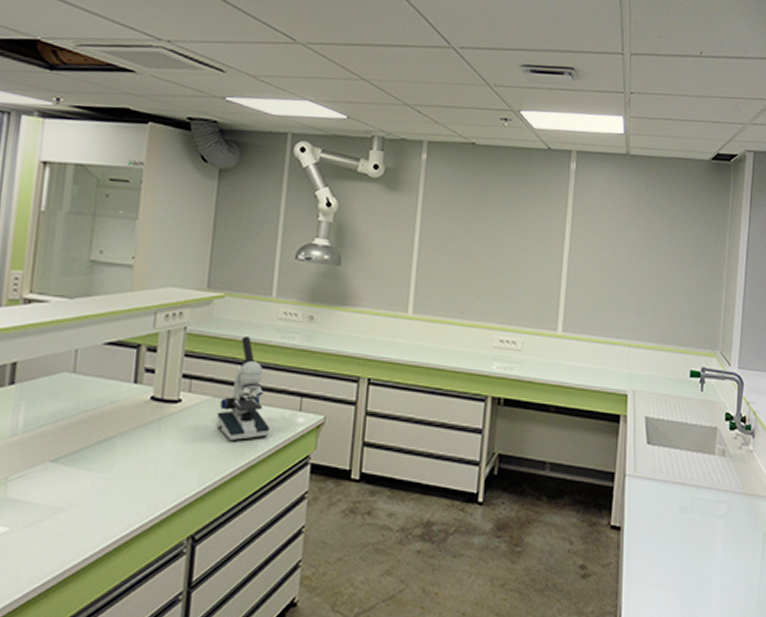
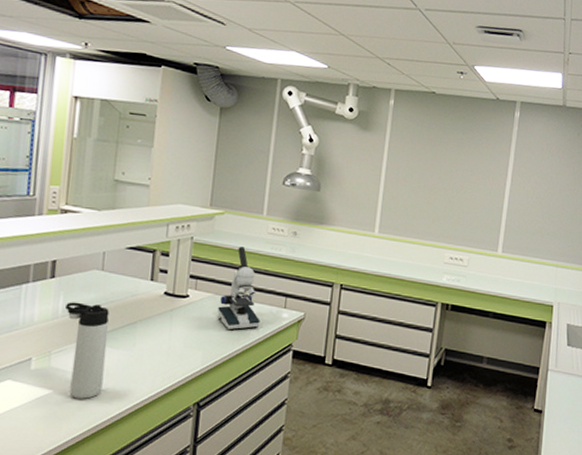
thermos bottle: none [27,413,82,537] -> present [66,302,109,399]

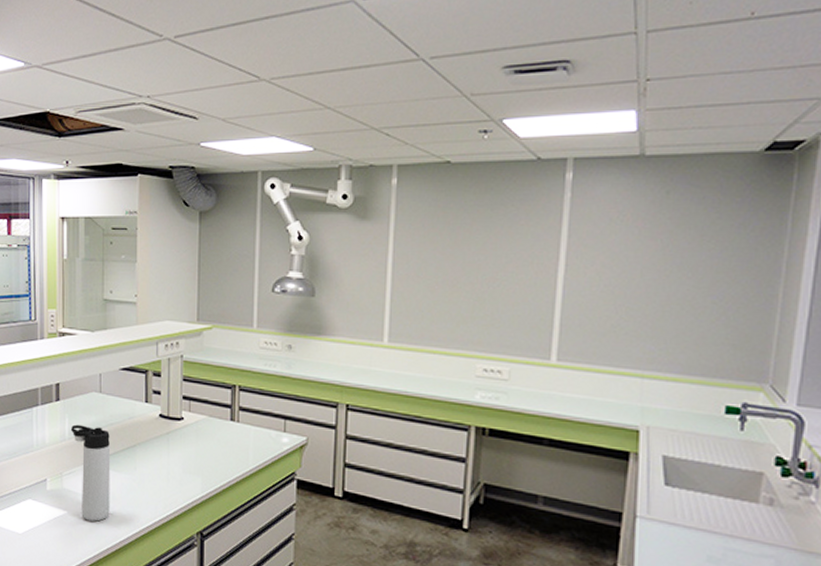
microscope: present [217,247,261,331] -> none [214,364,259,456]

